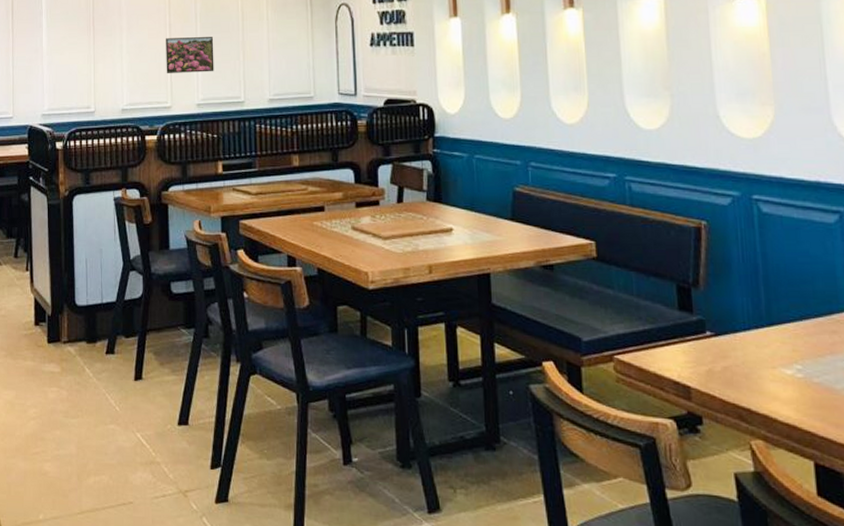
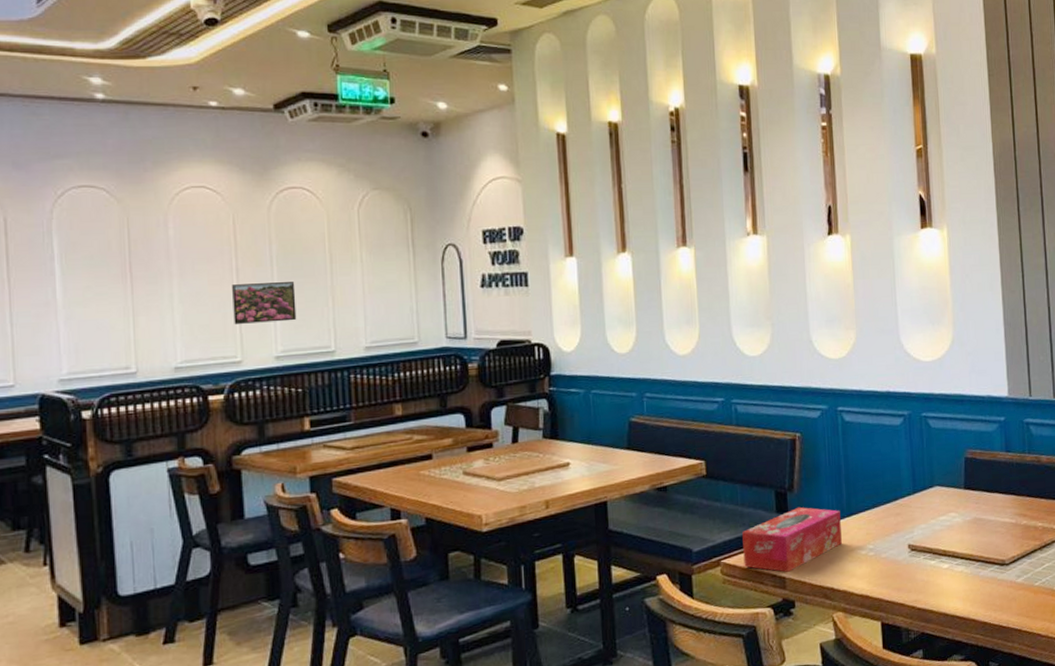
tissue box: none [638,306,761,381] -> present [742,506,842,572]

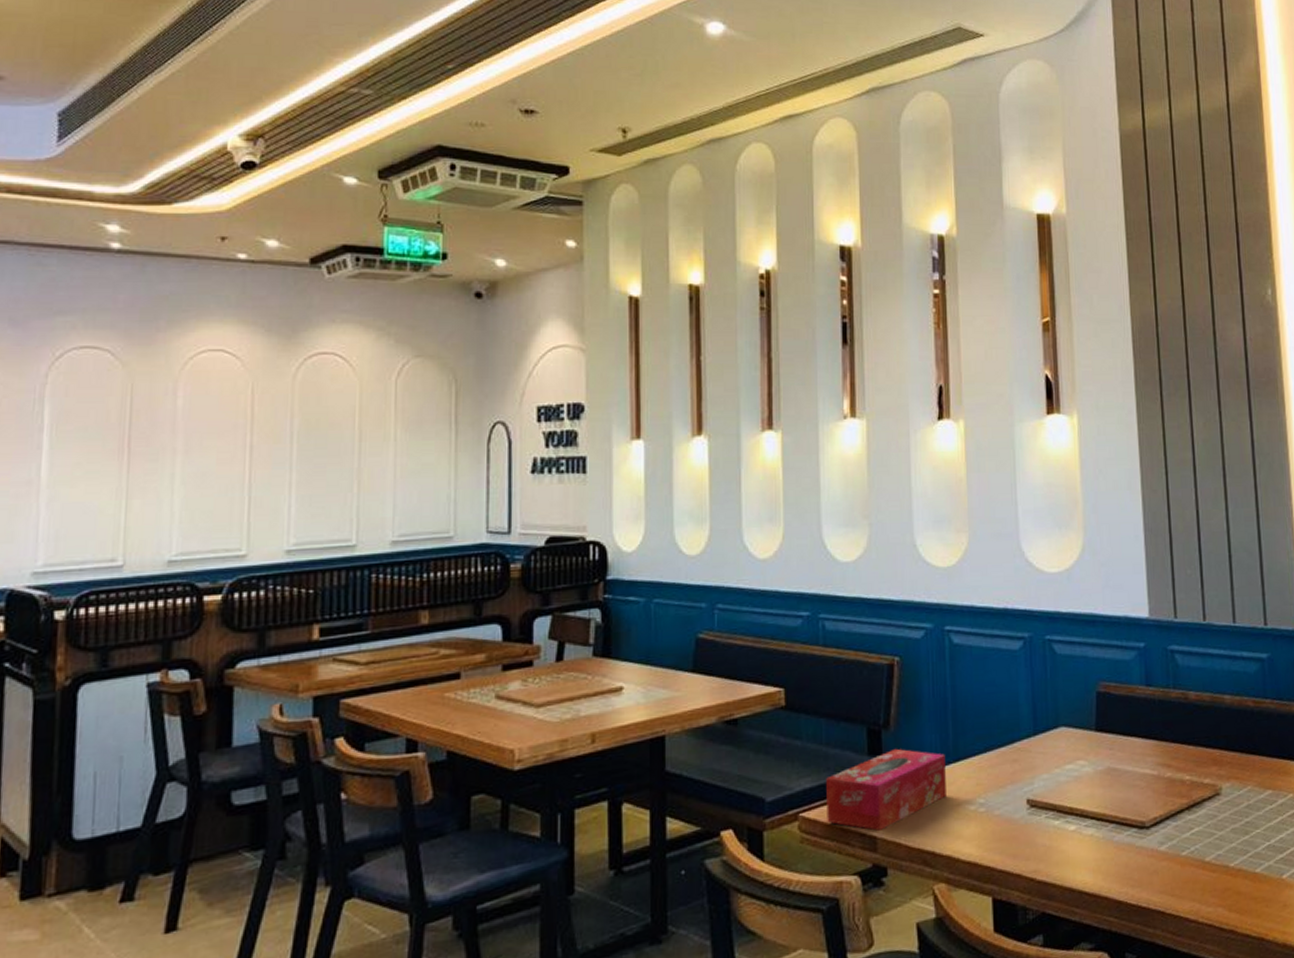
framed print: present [232,282,297,324] -> none [242,462,317,511]

